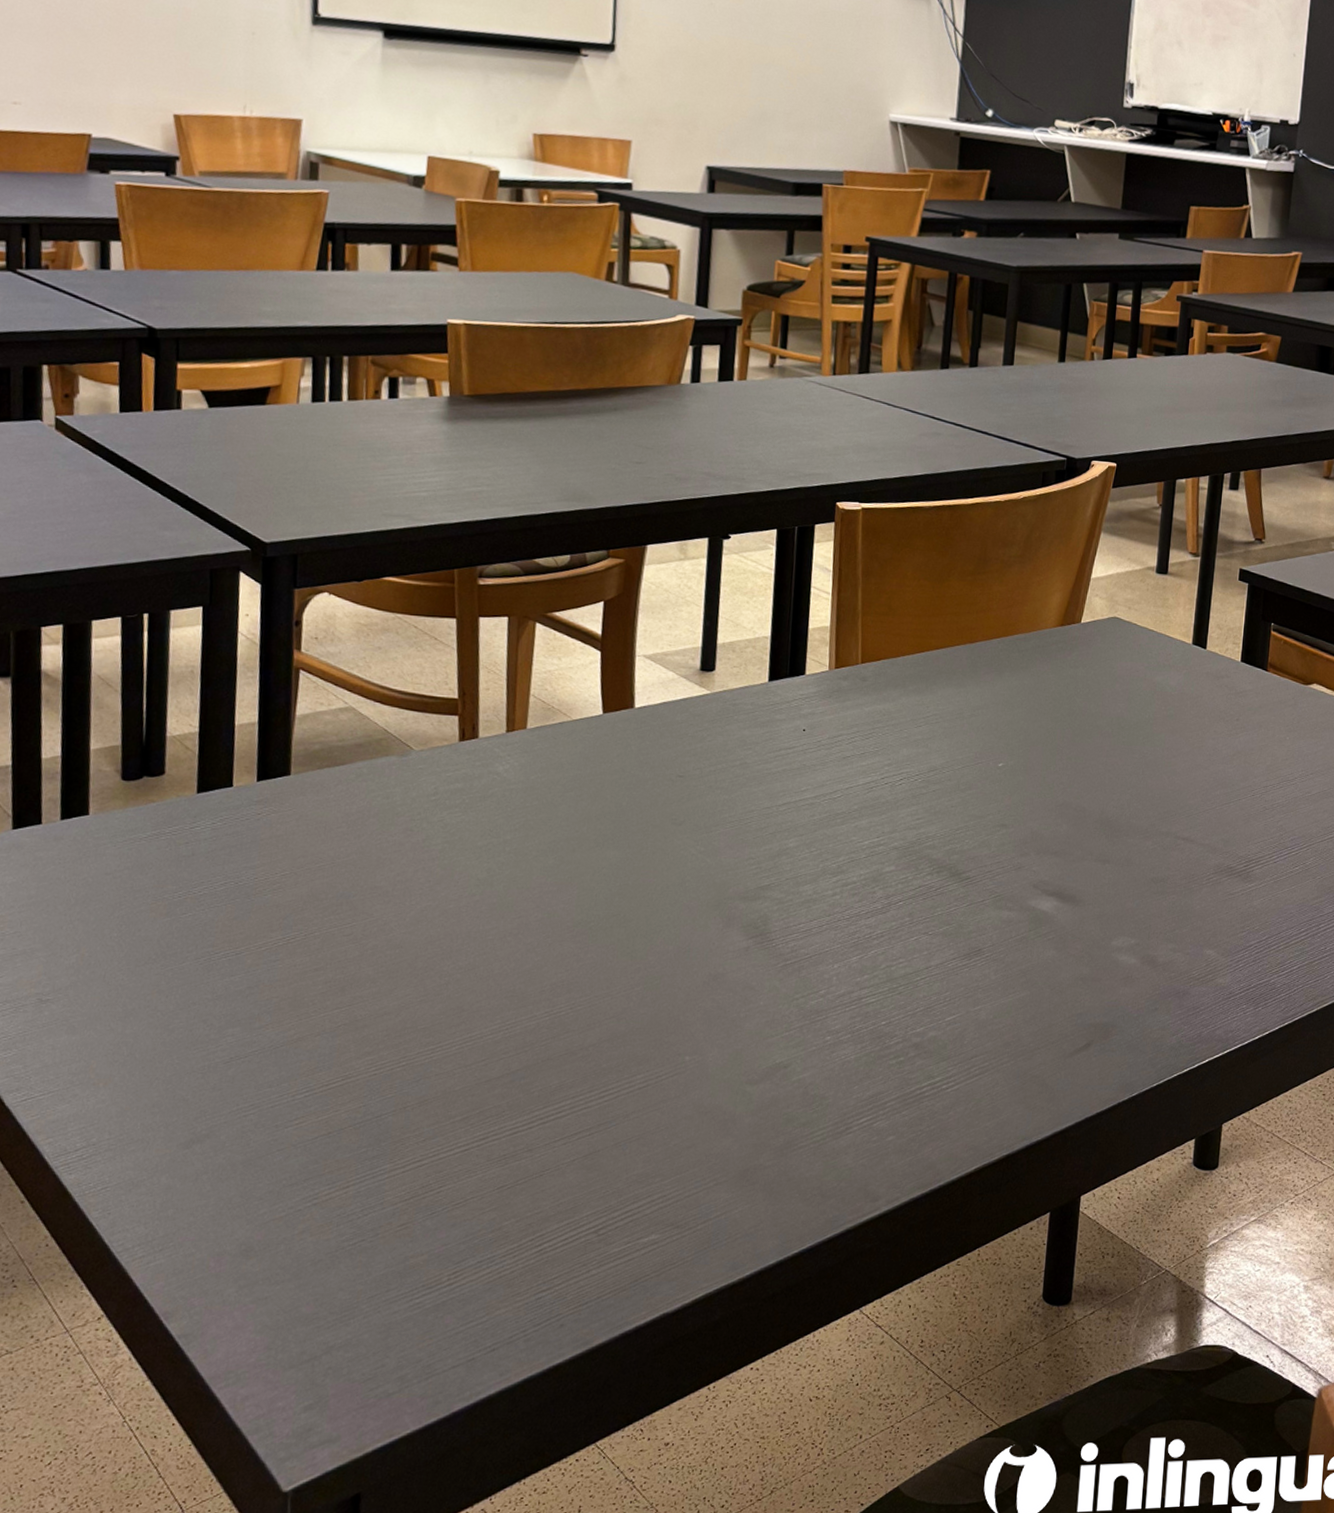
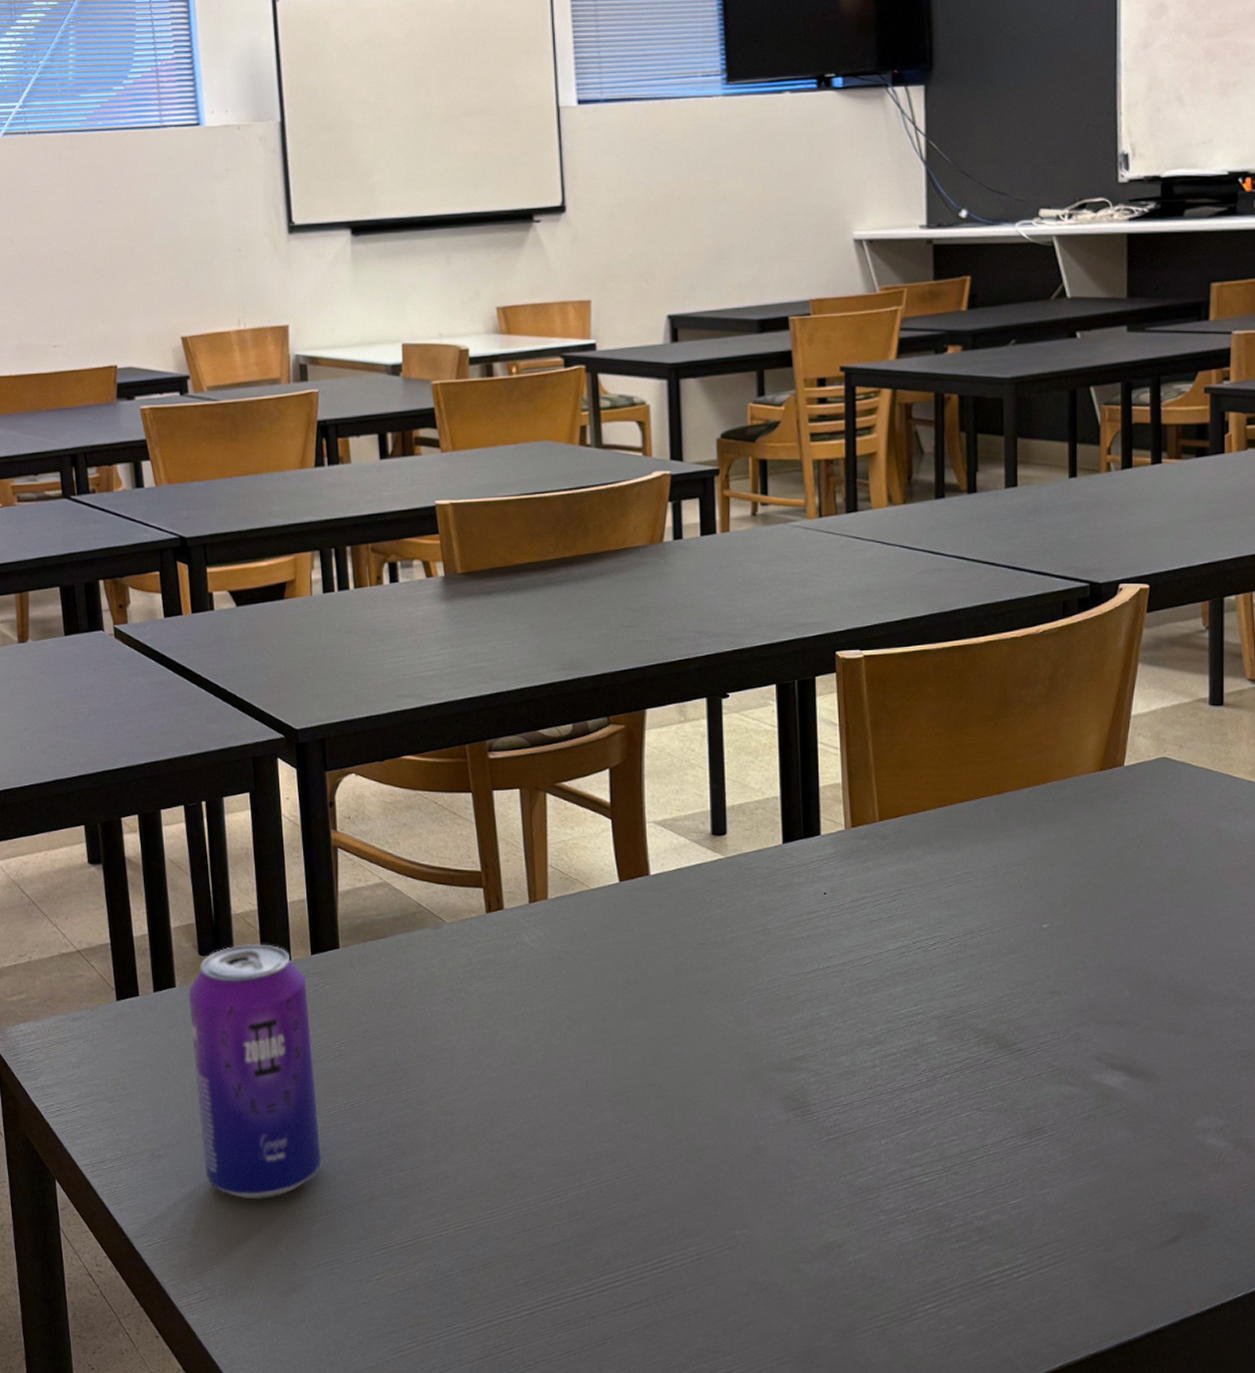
beverage can: none [102,768,249,1044] -> present [188,943,322,1199]

